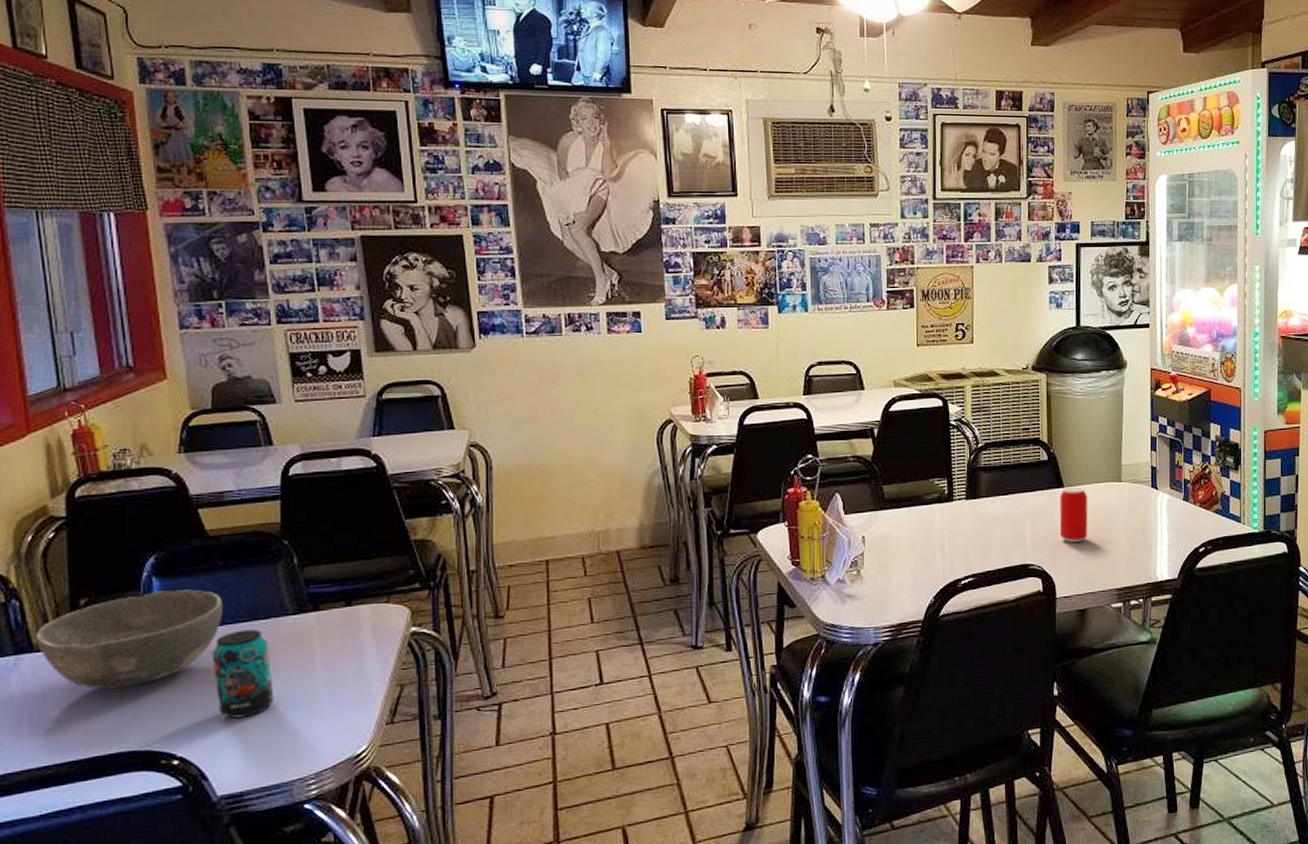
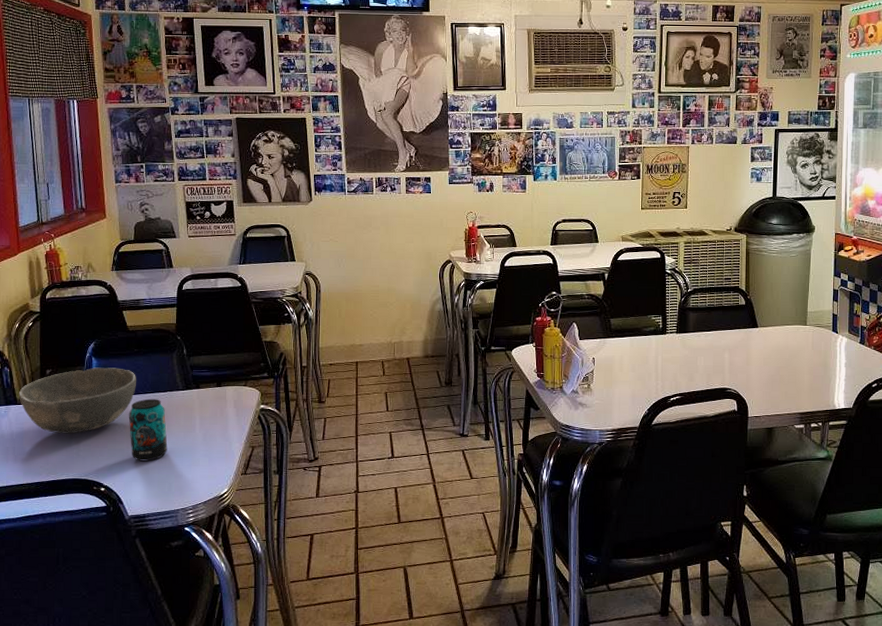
beverage can: present [1059,486,1088,543] -> none [753,327,777,373]

